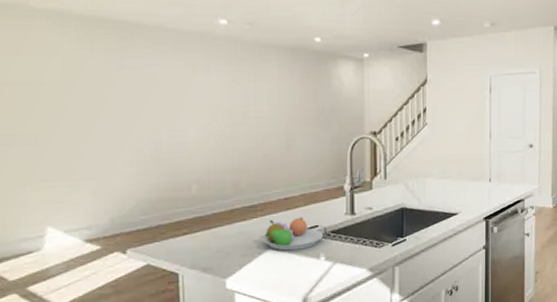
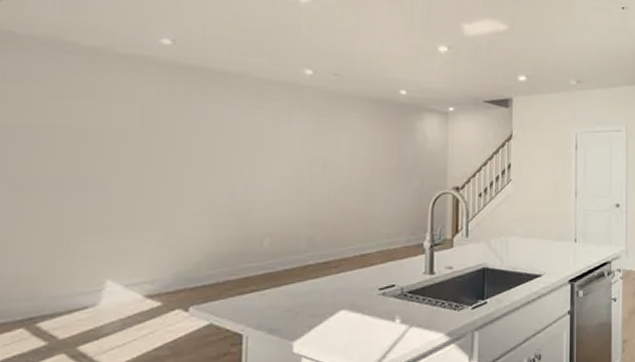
fruit bowl: present [263,217,323,251] -> none [335,275,399,312]

